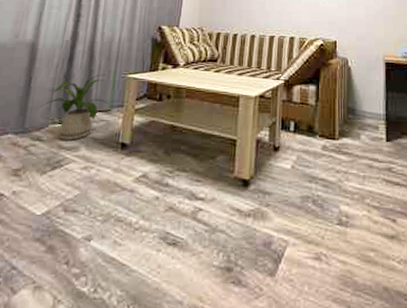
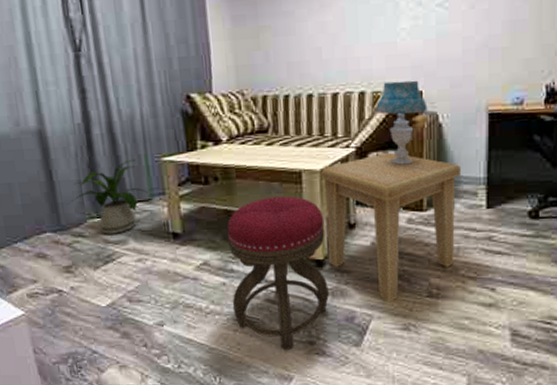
stool: none [160,116,254,277] -> present [227,196,329,351]
side table: none [254,86,366,228] -> present [320,152,462,303]
table lamp: none [302,31,340,98] -> present [376,80,428,165]

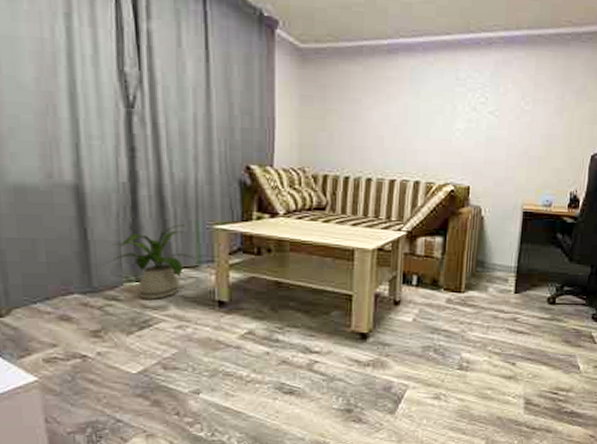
stool: present [227,196,329,351] -> none [274,271,372,418]
side table: present [320,152,462,303] -> none [372,238,497,374]
table lamp: present [376,80,428,165] -> none [428,174,473,251]

